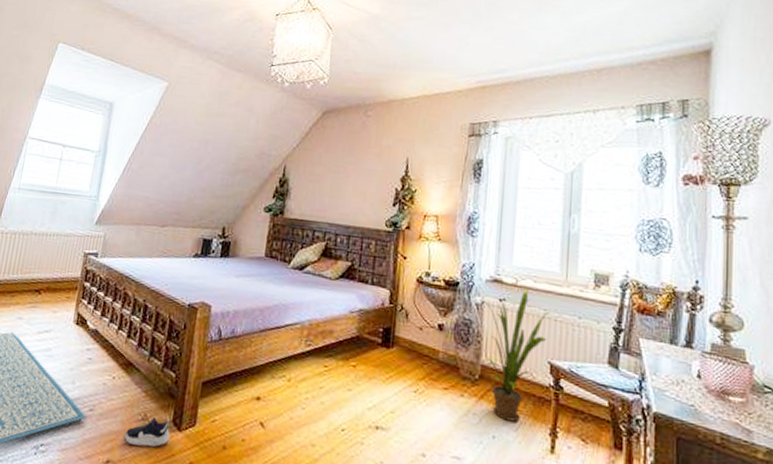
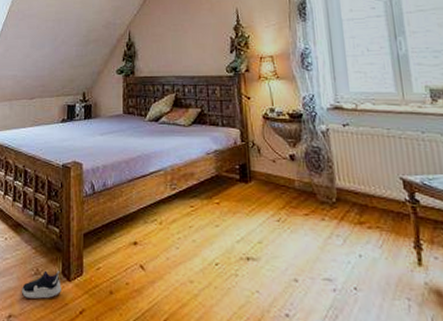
house plant: present [479,288,552,422] -> none [324,111,395,239]

